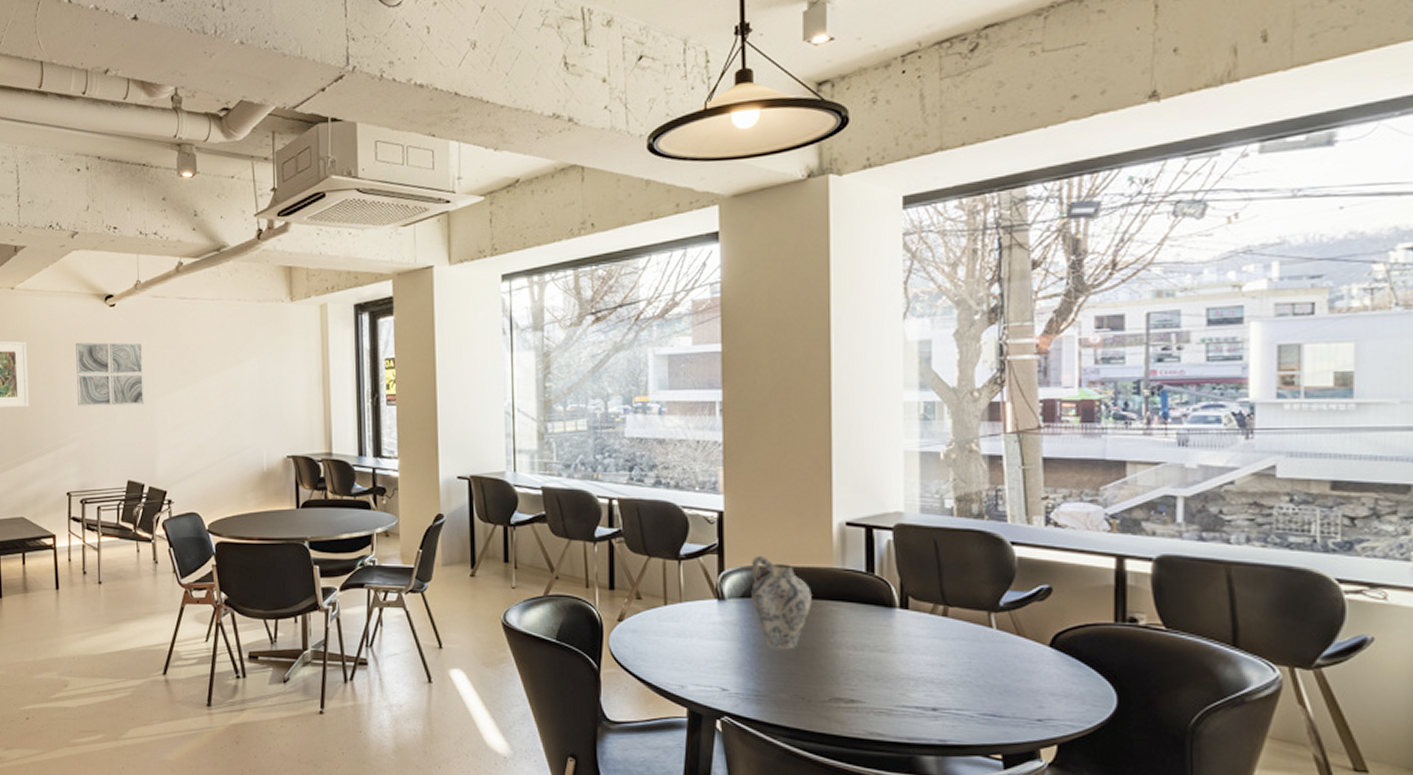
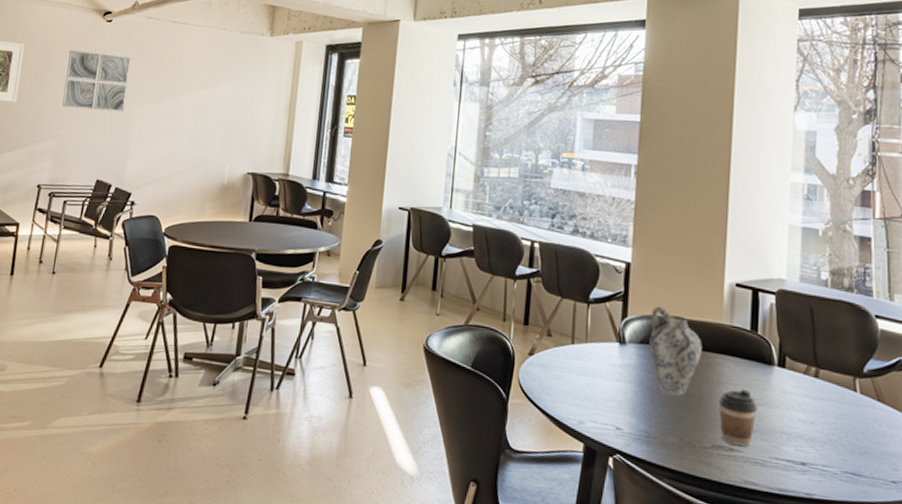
coffee cup: none [834,636,879,697] -> present [718,389,758,447]

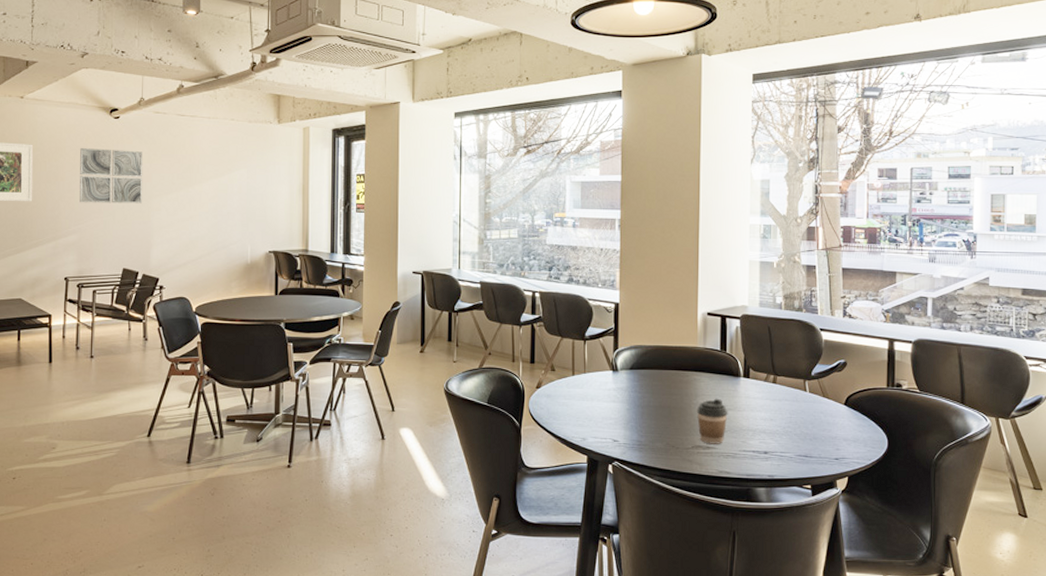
ceramic jug: present [649,305,702,396] -> none [637,337,681,409]

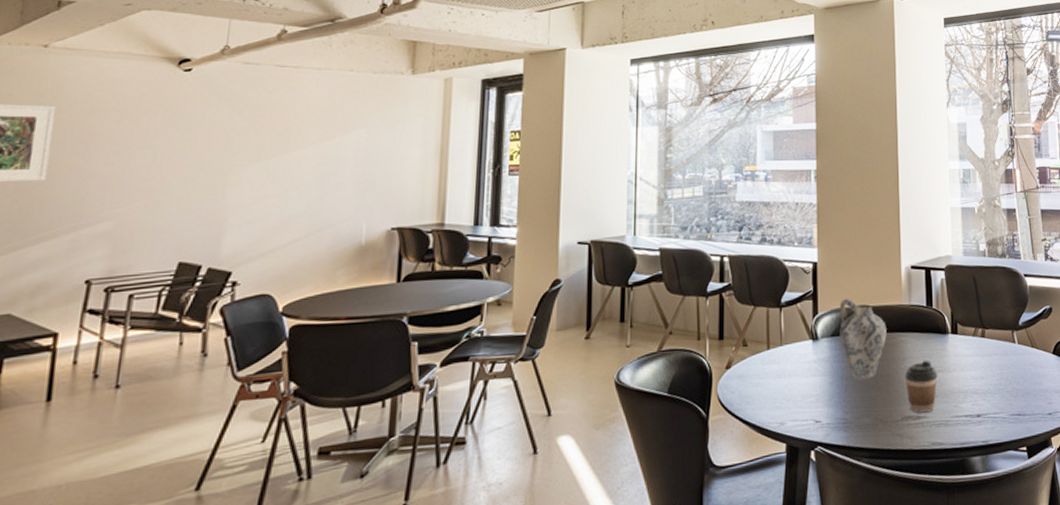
wall art: present [80,148,142,204] -> none [120,109,221,180]
ceramic jug: none [637,337,681,409] -> present [839,298,887,380]

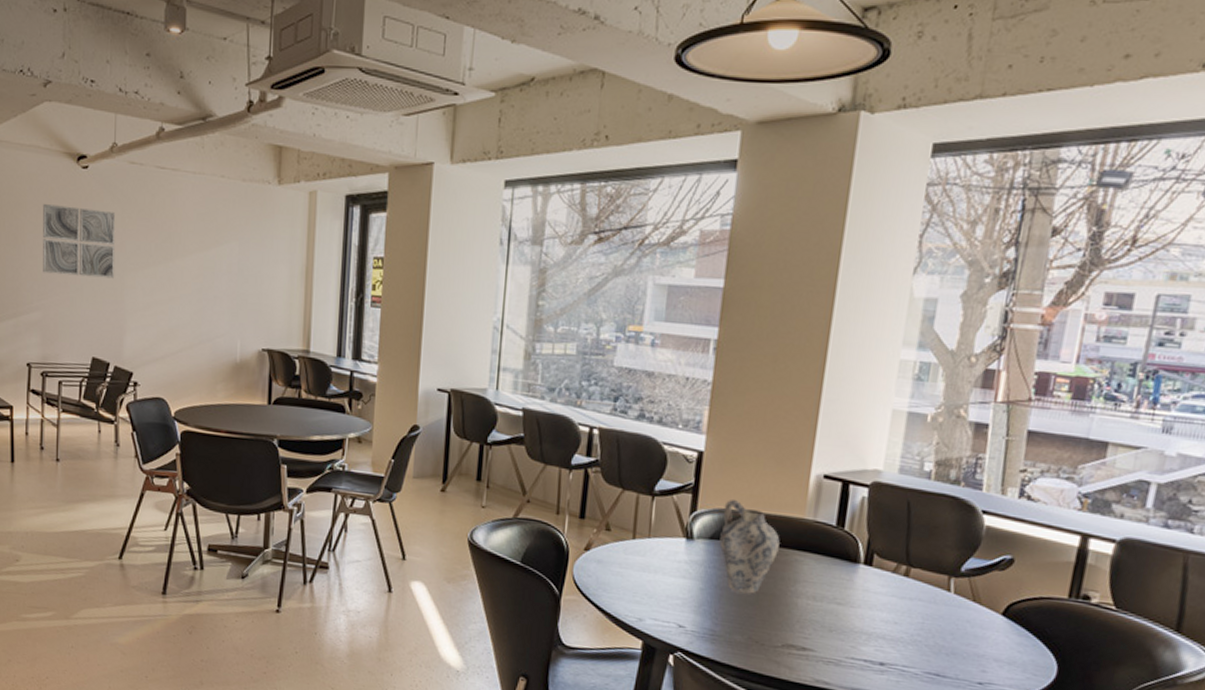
wall art: none [120,109,221,180] -> present [43,204,115,279]
coffee cup: present [904,360,938,413] -> none [793,587,837,646]

